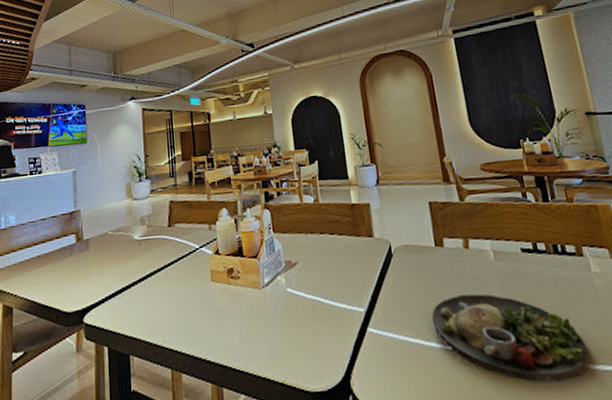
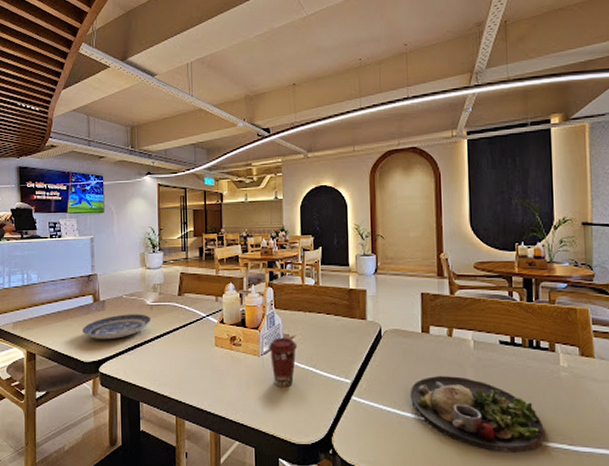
plate: none [64,251,140,285] -> present [82,314,152,340]
coffee cup: none [270,264,302,324] -> present [269,337,298,388]

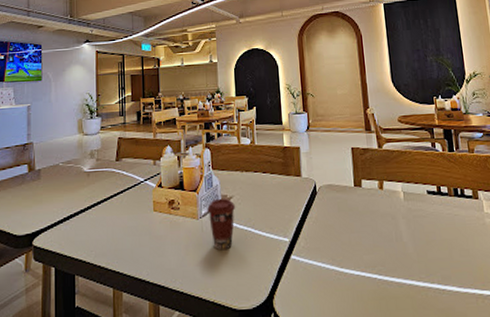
plate: present [82,314,152,340] -> none [15,181,88,211]
dinner plate: present [410,376,544,453] -> none [347,228,477,304]

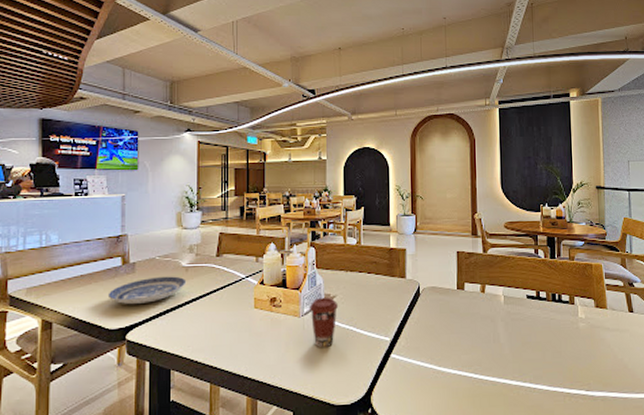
plate: none [15,181,88,211] -> present [107,276,187,305]

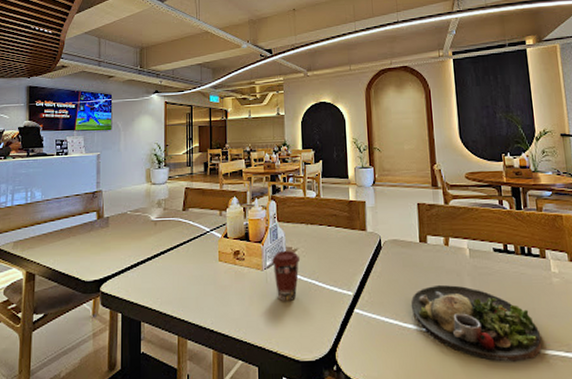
plate: present [107,276,187,305] -> none [84,230,155,258]
dinner plate: none [446,330,566,402] -> present [410,285,542,362]

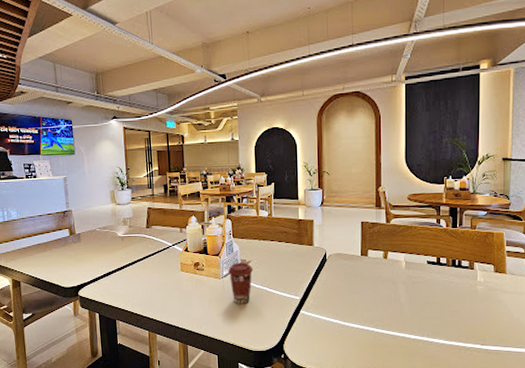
dinner plate: present [410,285,542,362] -> none [350,291,461,353]

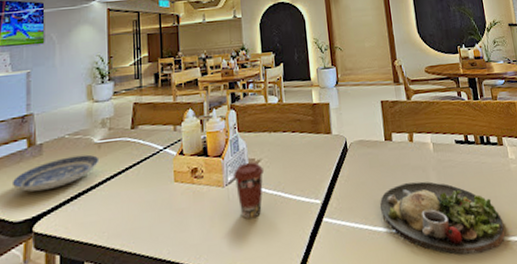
plate: none [60,244,123,268] -> present [11,154,100,192]
dinner plate: none [350,291,461,353] -> present [379,181,505,255]

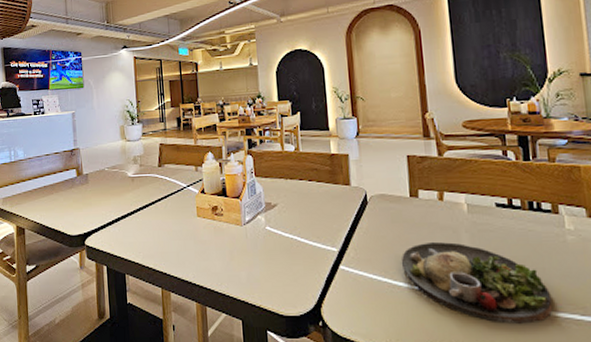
plate: present [11,154,100,192] -> none [67,186,134,213]
coffee cup: present [233,161,265,220] -> none [251,205,281,258]

